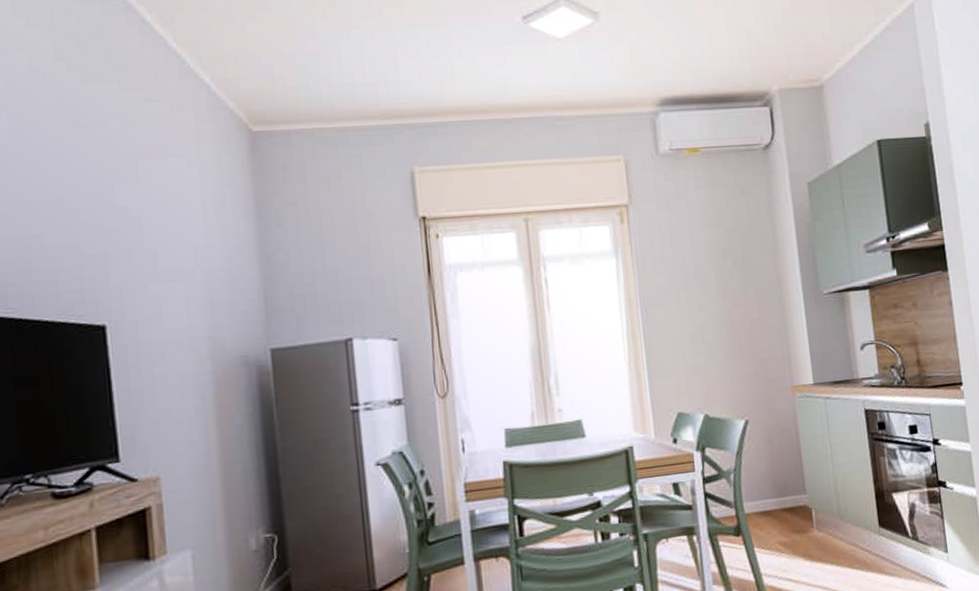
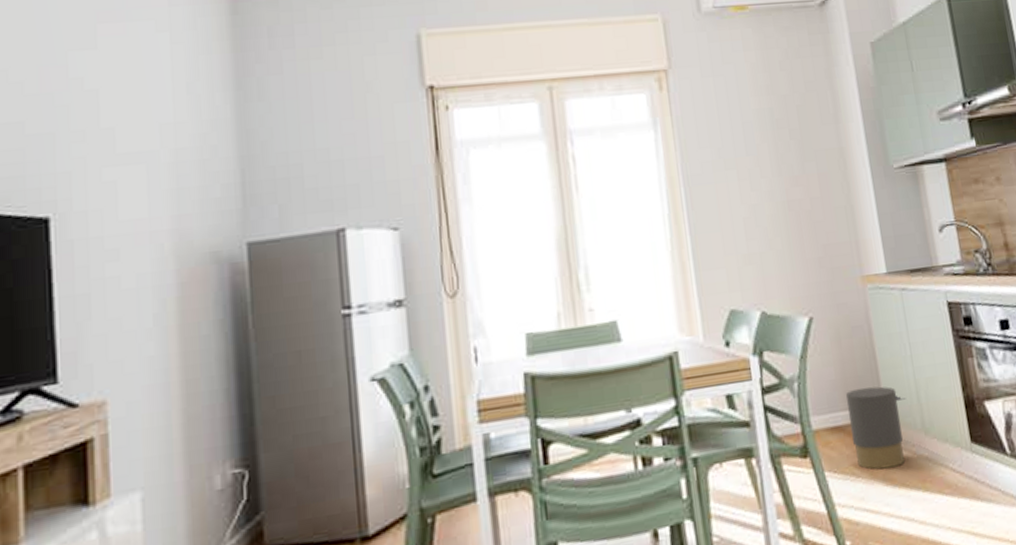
trash can: none [774,479,826,547] -> present [845,386,906,470]

